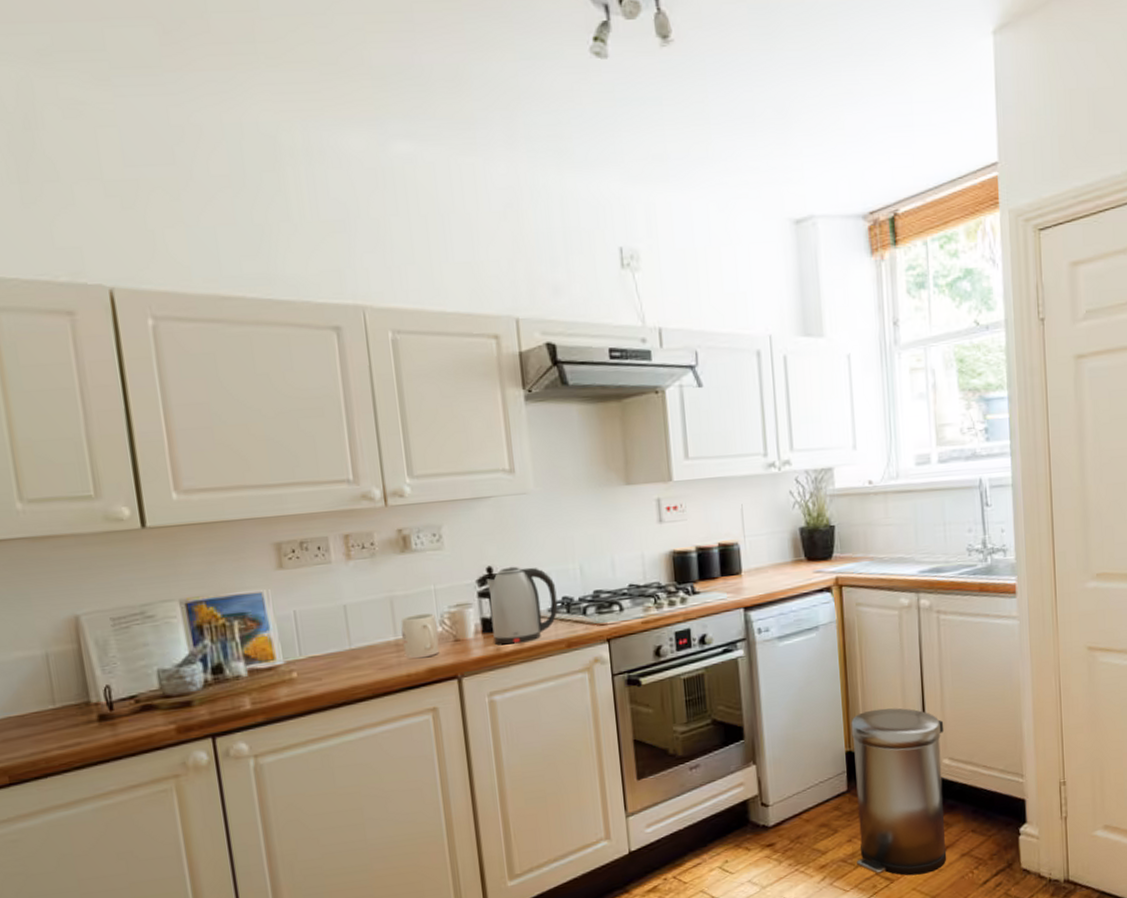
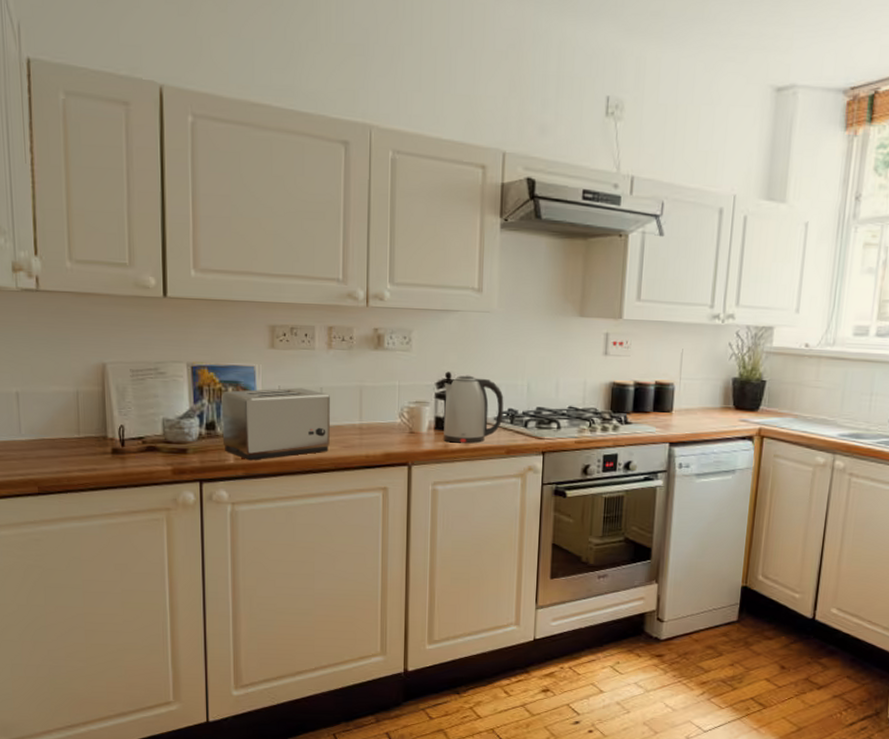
toaster: none [226,608,363,703] -> present [221,387,330,461]
mug: present [400,613,440,659] -> none [365,405,398,444]
pedal bin: present [851,708,947,876] -> none [735,553,838,706]

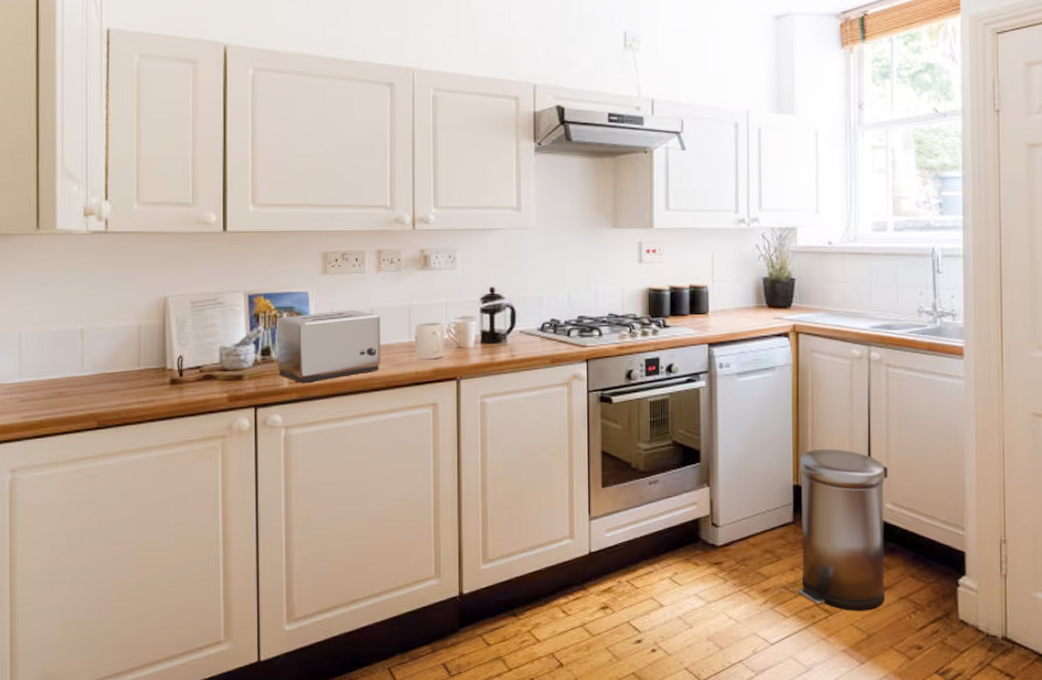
mug: none [365,405,398,444] -> present [414,322,445,360]
kettle: present [443,375,504,444] -> none [488,289,546,356]
pedal bin: none [735,553,838,706] -> present [798,449,888,611]

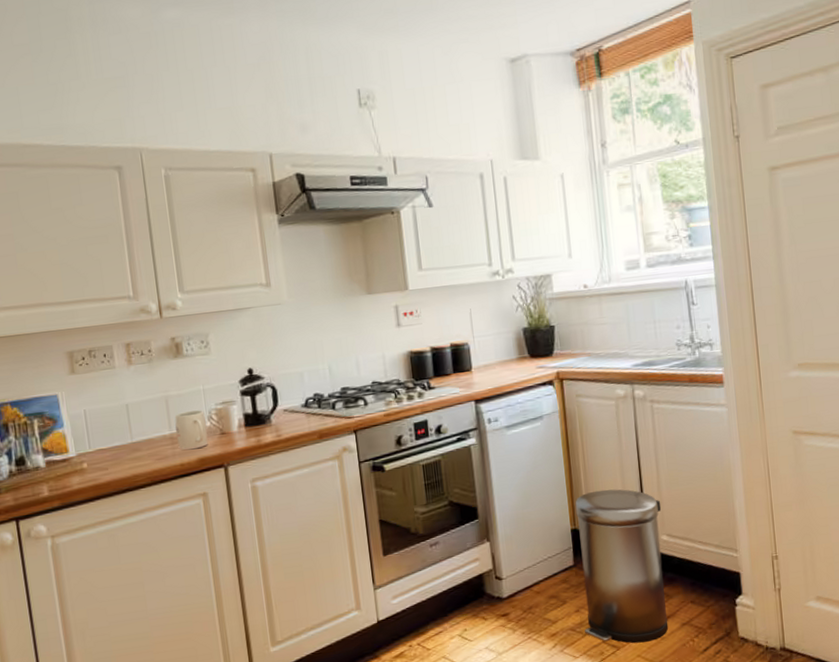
toaster: present [276,310,380,384] -> none [27,407,143,490]

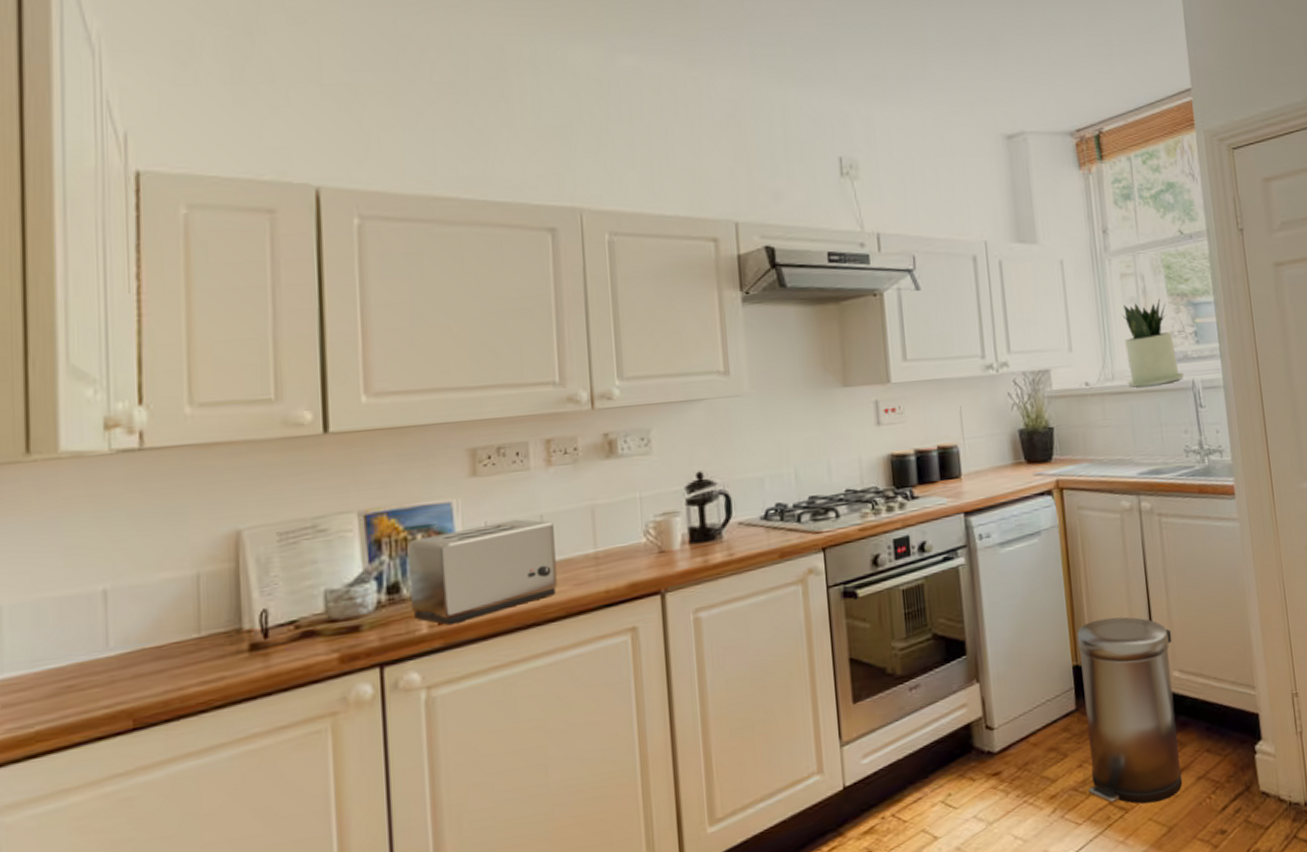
toaster: none [27,407,143,490] -> present [407,519,557,626]
mug: present [174,410,208,451] -> none [601,522,643,574]
planter: none [619,206,678,288] -> present [1122,298,1184,387]

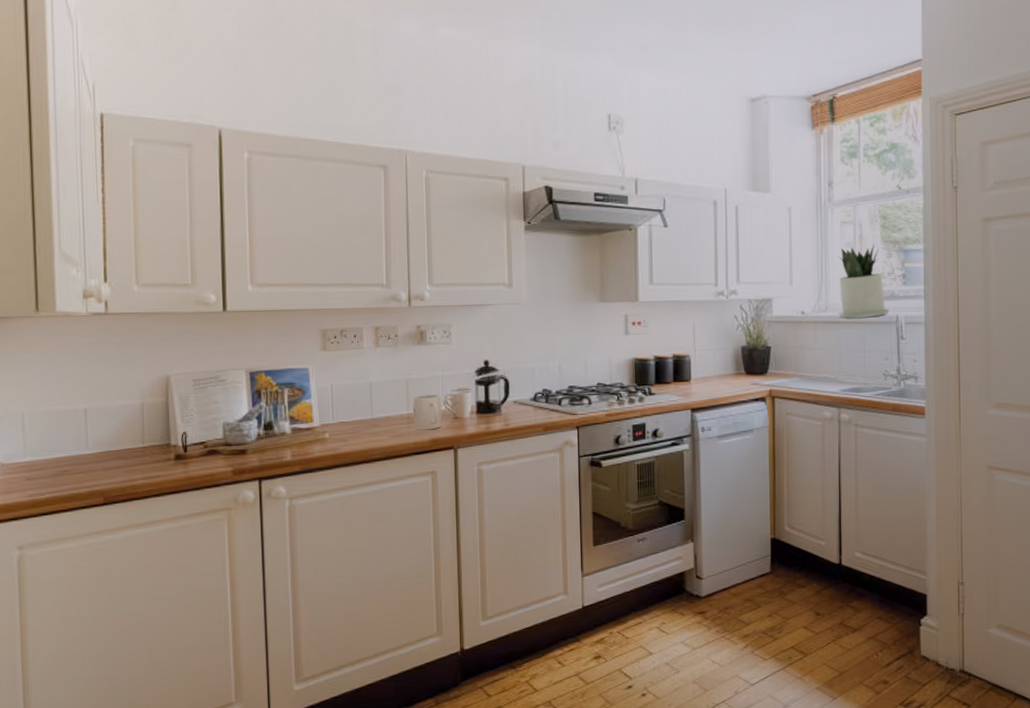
toaster: present [407,519,557,626] -> none [278,384,380,456]
mug: none [601,522,643,574] -> present [412,394,442,430]
pedal bin: present [1077,616,1183,804] -> none [776,504,857,652]

